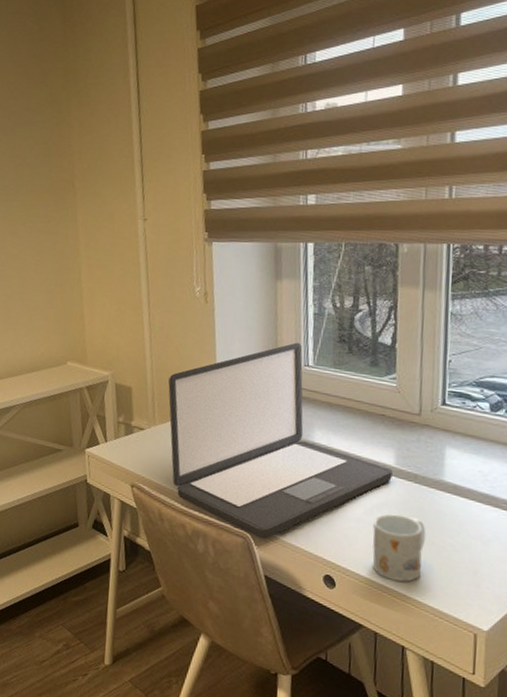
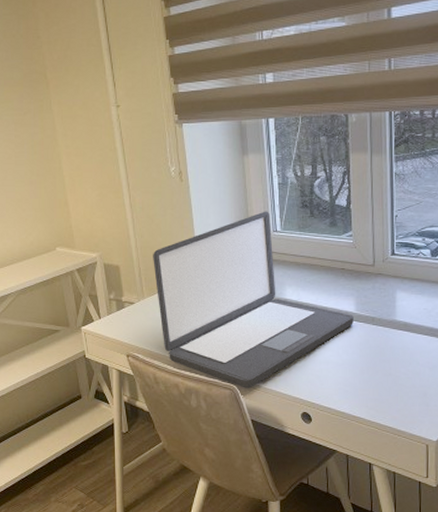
mug: present [372,514,426,582] -> none [340,353,384,409]

